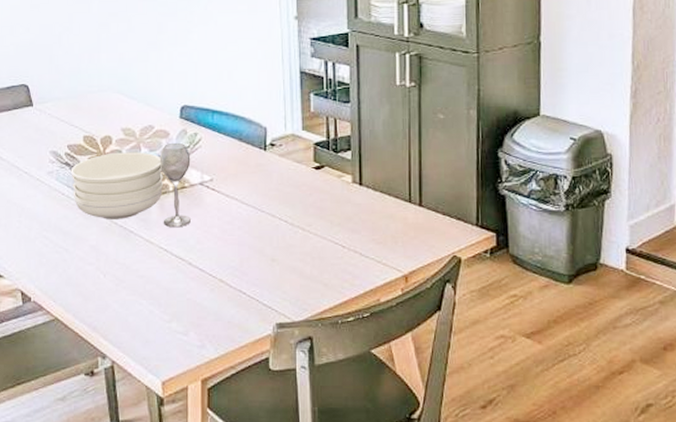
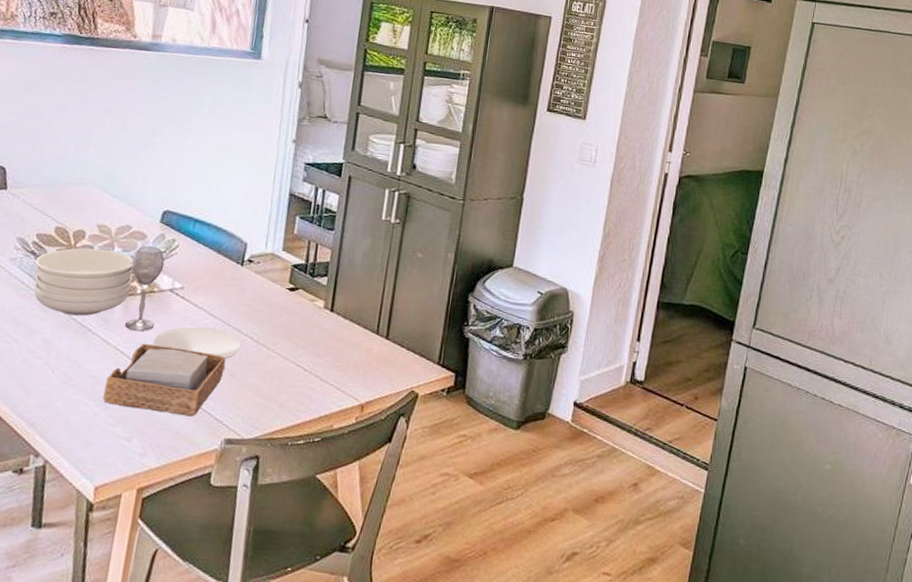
napkin holder: none [155,238,265,305] -> present [102,343,226,417]
plate: none [192,216,278,245] -> present [152,326,242,359]

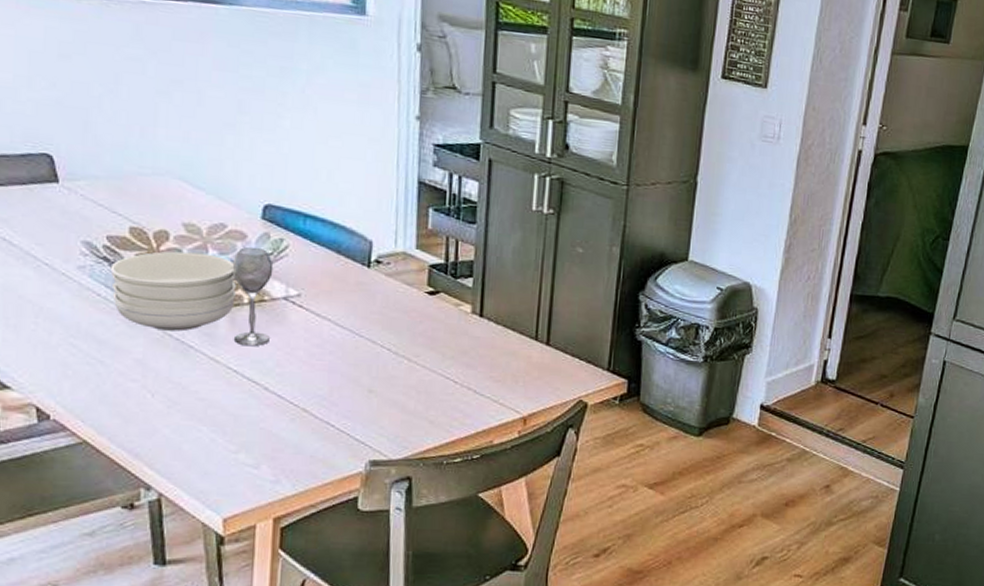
napkin holder: present [102,343,226,417] -> none [218,359,361,439]
plate: present [152,326,242,359] -> none [270,339,378,374]

